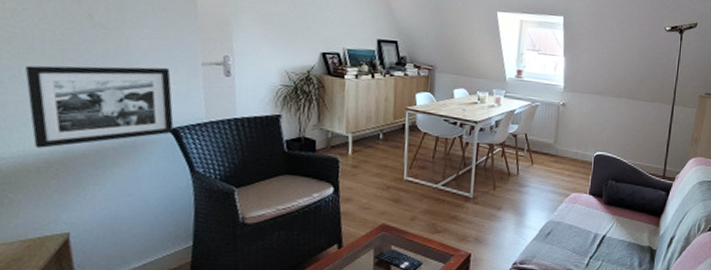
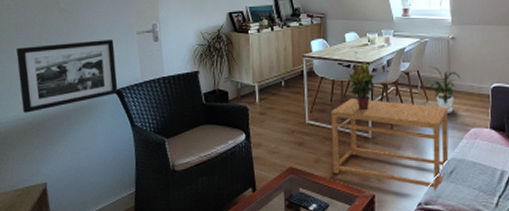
side table: none [429,157,552,251] -> present [330,98,449,191]
potted plant: none [452,120,482,170] -> present [347,61,375,111]
house plant: none [531,130,568,178] -> present [425,66,462,113]

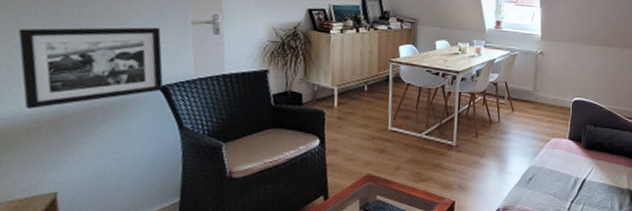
side table: present [330,98,449,191] -> none [414,106,532,197]
potted plant: present [347,61,375,111] -> none [434,70,464,119]
house plant: present [425,66,462,113] -> none [511,78,546,124]

